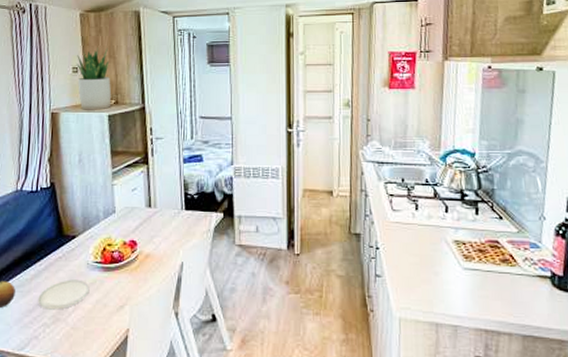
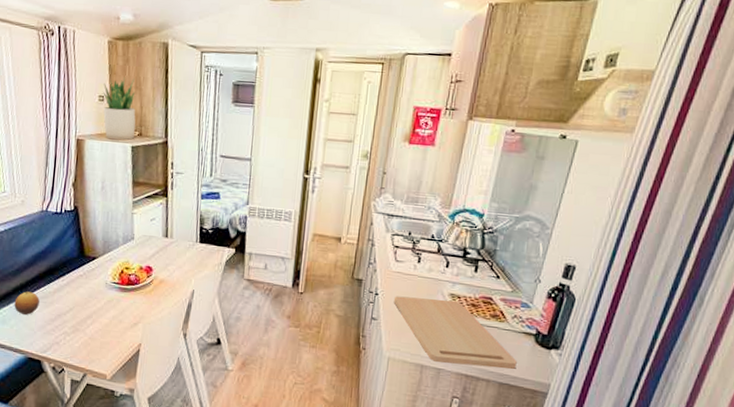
plate: present [38,279,90,310] -> none [60,296,107,322]
cutting board: none [396,247,537,319] -> present [393,296,517,370]

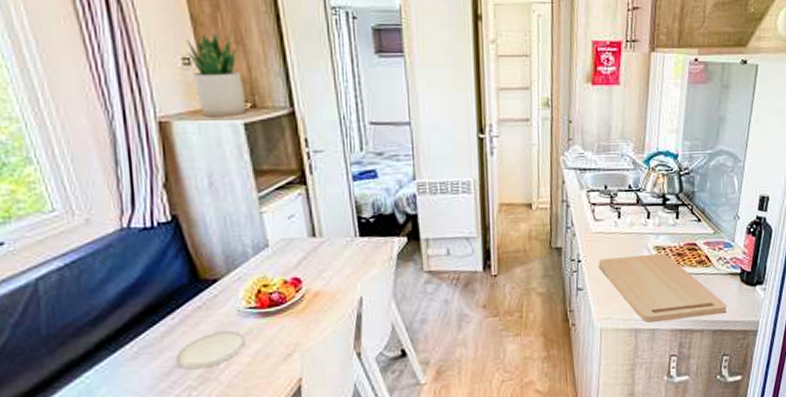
fruit: present [14,291,40,315] -> none [101,343,142,377]
plate: none [60,296,107,322] -> present [175,330,245,370]

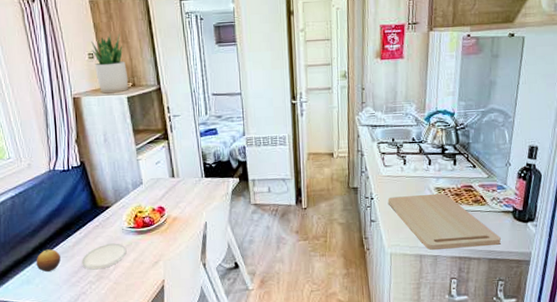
fruit: none [101,343,142,377] -> present [36,249,61,272]

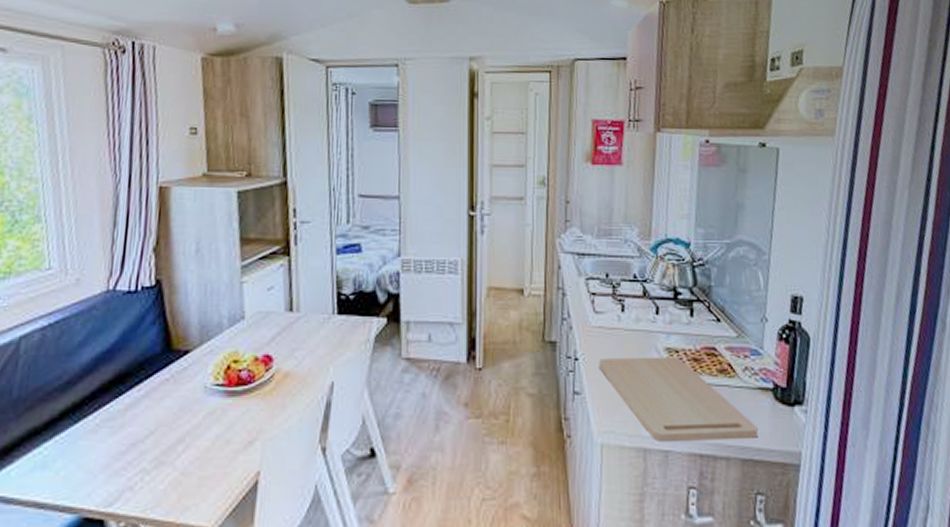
fruit: present [36,249,61,272] -> none [61,413,103,450]
plate: present [82,243,127,270] -> none [134,408,208,450]
planter: present [91,33,129,94] -> none [195,103,243,184]

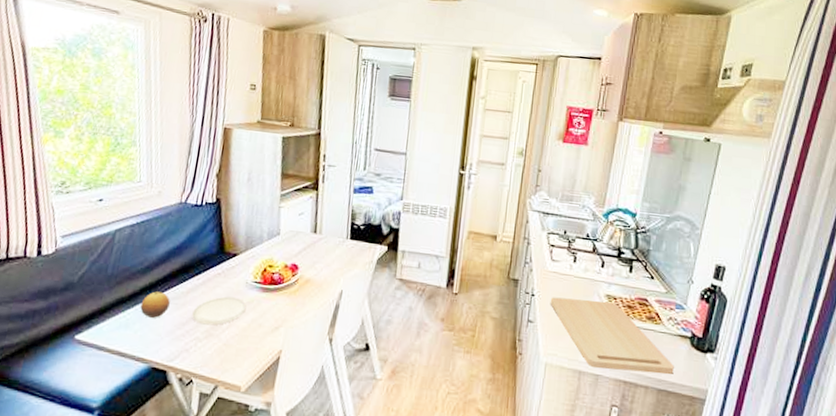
fruit: none [61,413,103,450] -> present [140,291,170,318]
plate: none [134,408,208,450] -> present [192,296,247,325]

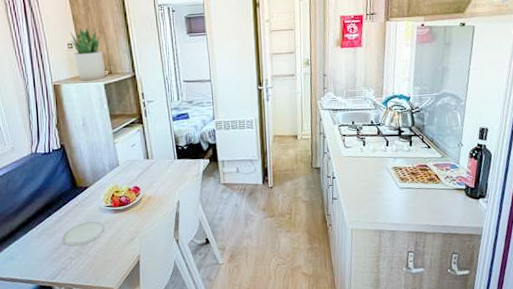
fruit: present [140,291,170,318] -> none [19,227,42,248]
planter: none [254,67,289,131] -> present [70,25,106,81]
cutting board: present [550,297,674,375] -> none [348,172,454,226]

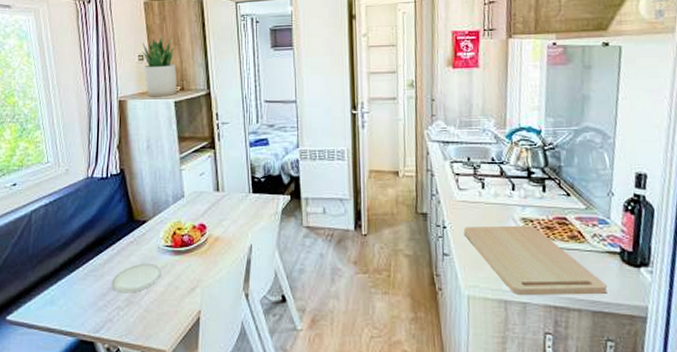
cutting board: none [348,172,454,226] -> present [463,225,607,296]

